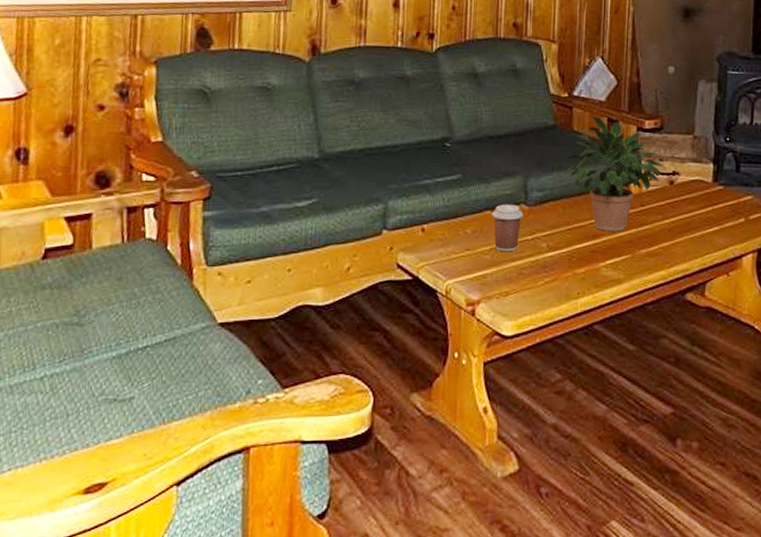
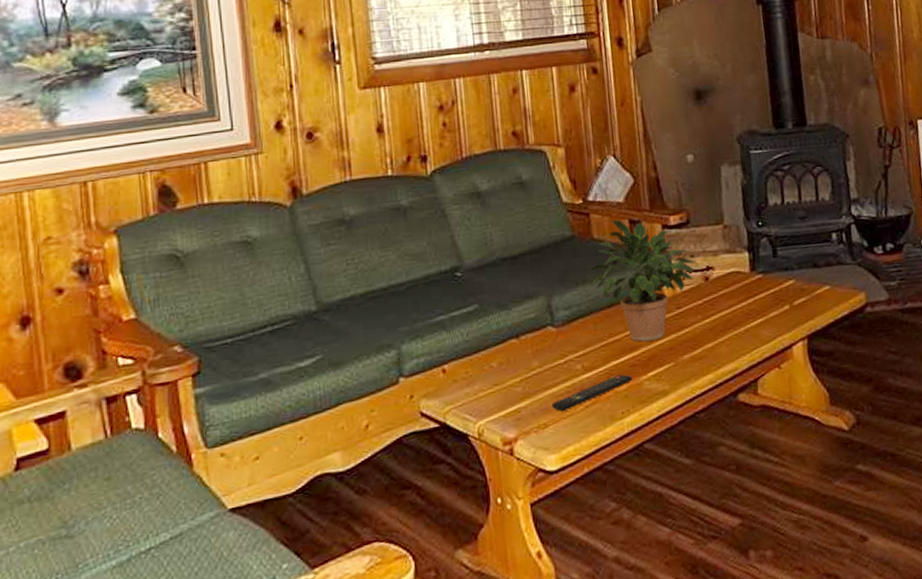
coffee cup: present [492,204,524,252] -> none [517,328,552,382]
remote control: none [515,258,591,283] -> present [551,374,632,411]

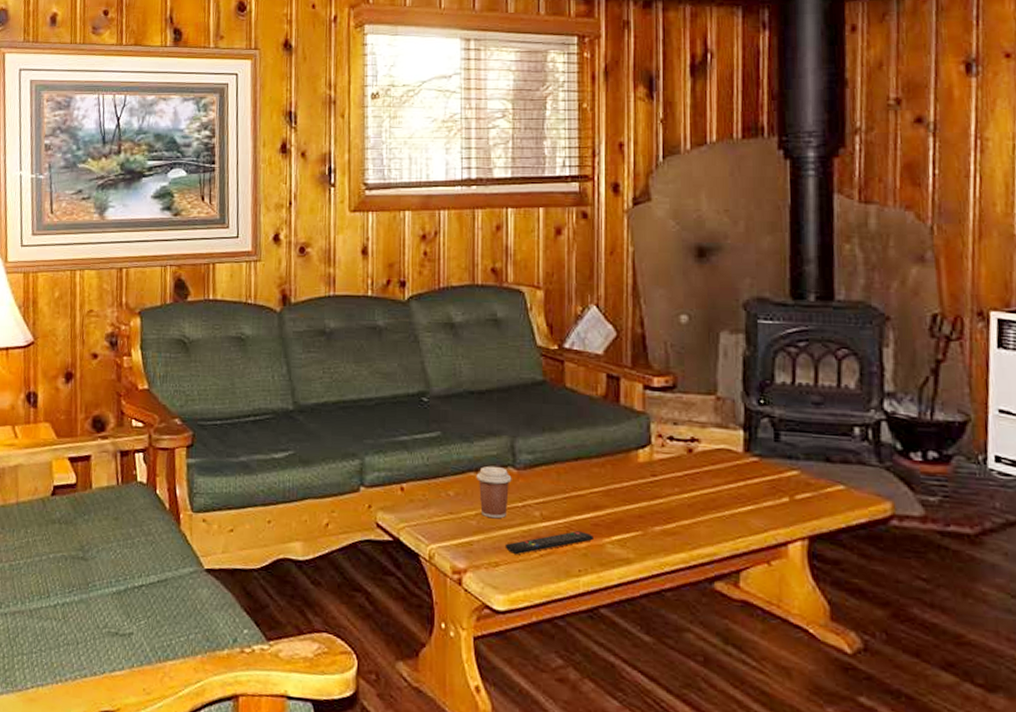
coffee cup: none [517,328,552,382] -> present [476,466,512,519]
potted plant: present [588,219,697,342] -> none [556,371,680,504]

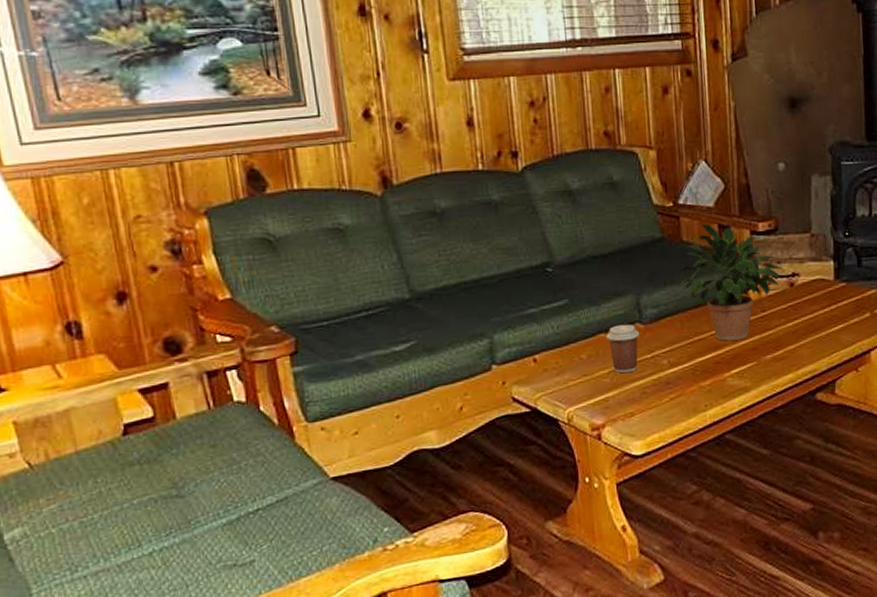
remote control: present [504,531,593,554] -> none [638,370,716,402]
potted plant: none [556,371,680,504] -> present [676,223,783,341]

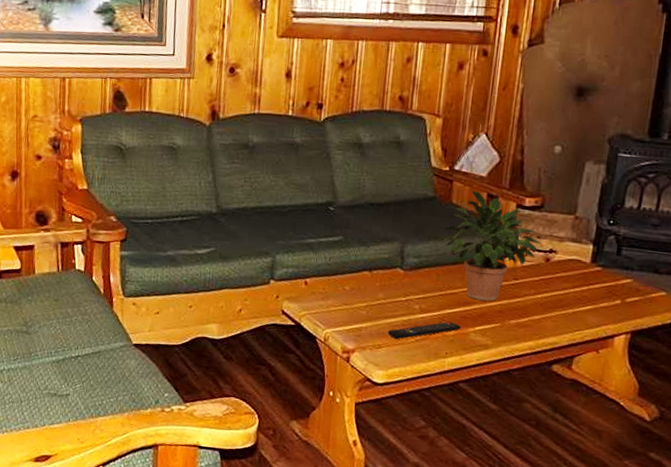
coffee cup: present [606,324,640,374] -> none [369,266,399,310]
remote control: none [638,370,716,402] -> present [387,321,461,339]

